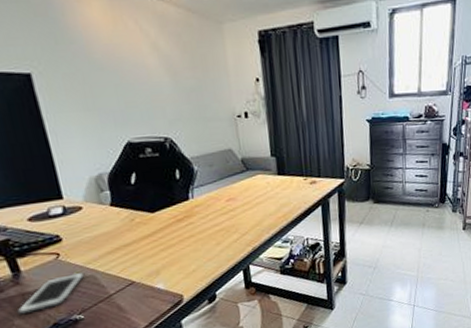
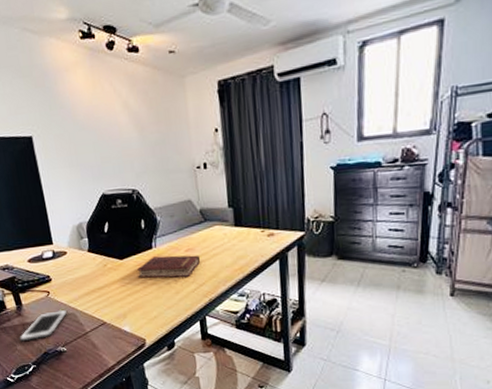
hardback book: none [170,204,243,232] -> present [136,255,201,279]

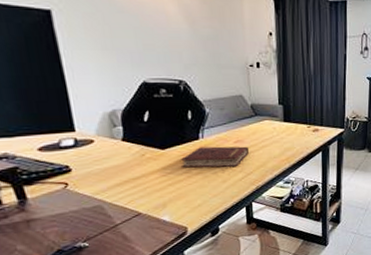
cell phone: present [19,309,68,342] -> none [20,202,92,241]

